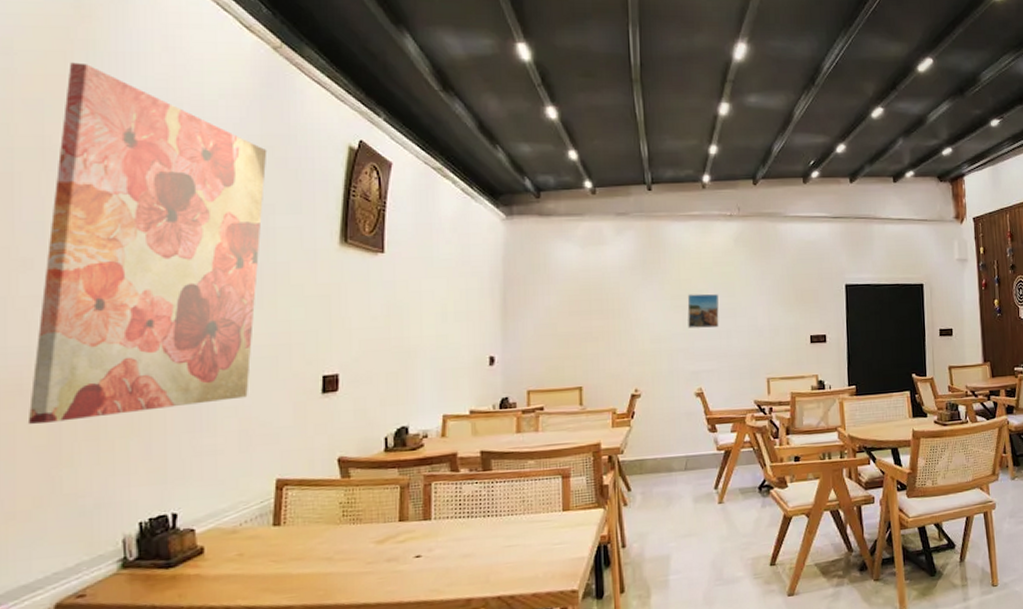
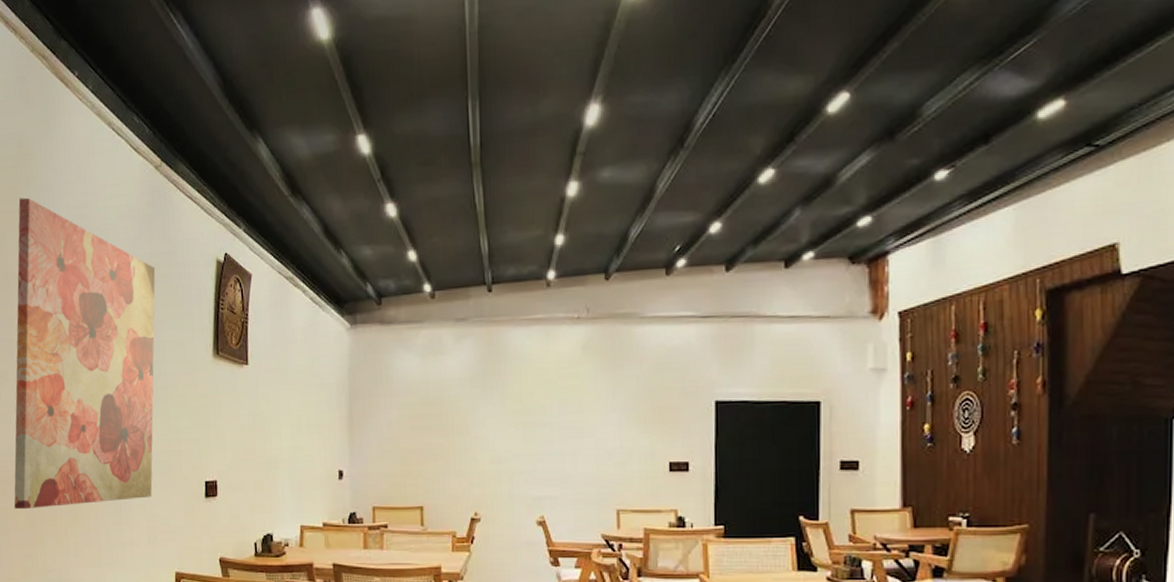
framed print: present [687,293,719,328] -> none [529,409,564,450]

